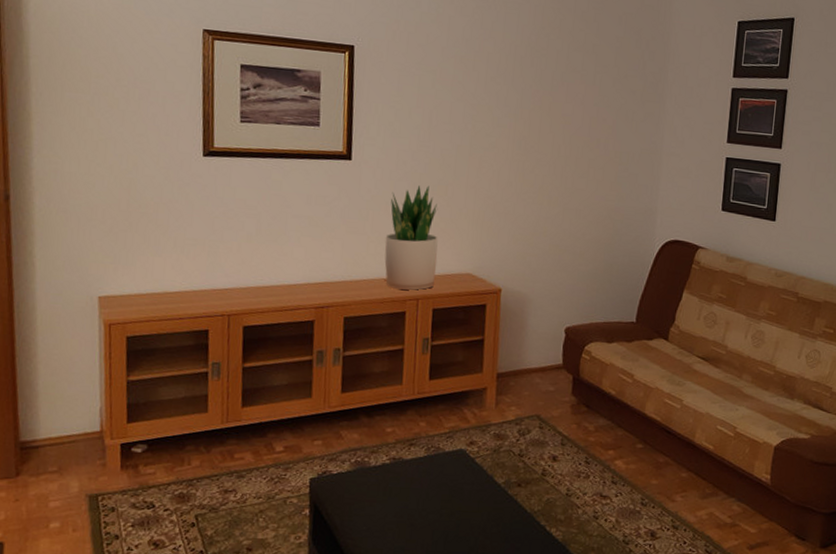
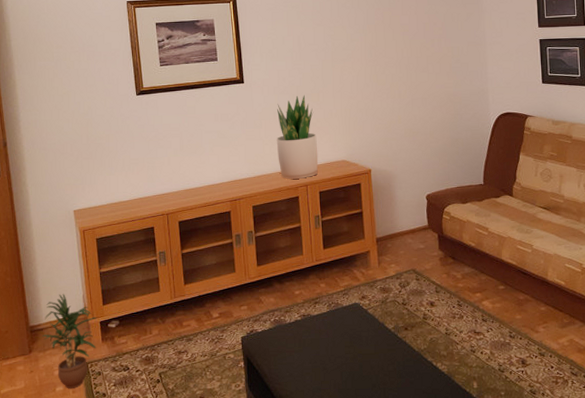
potted plant: none [36,403,120,526] -> present [42,294,99,388]

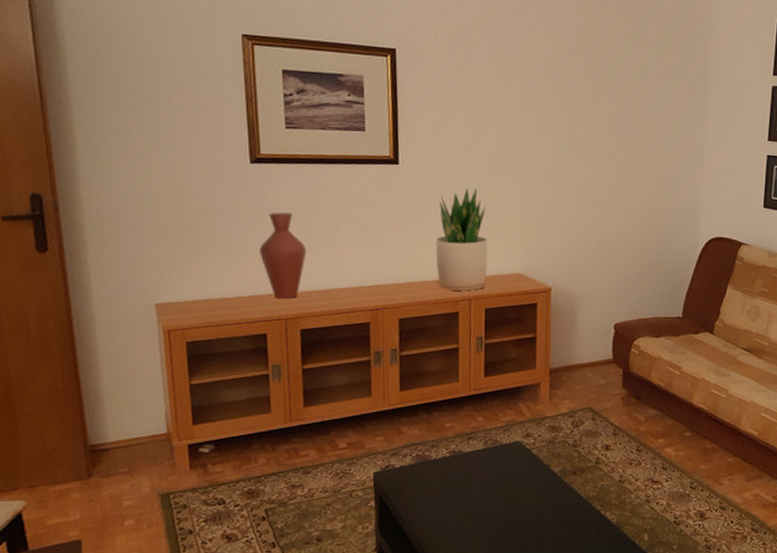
potted plant: present [42,294,99,388] -> none [106,408,186,522]
vase: none [146,130,180,198] -> present [260,212,307,299]

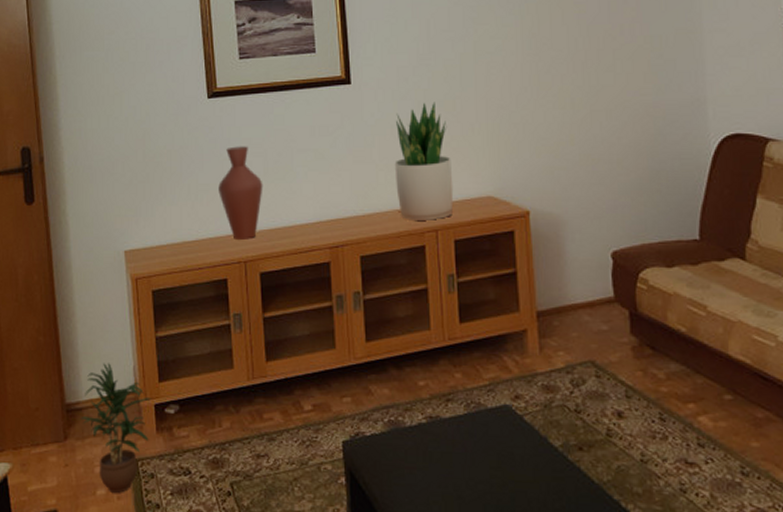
potted plant: none [106,408,186,522] -> present [81,363,153,493]

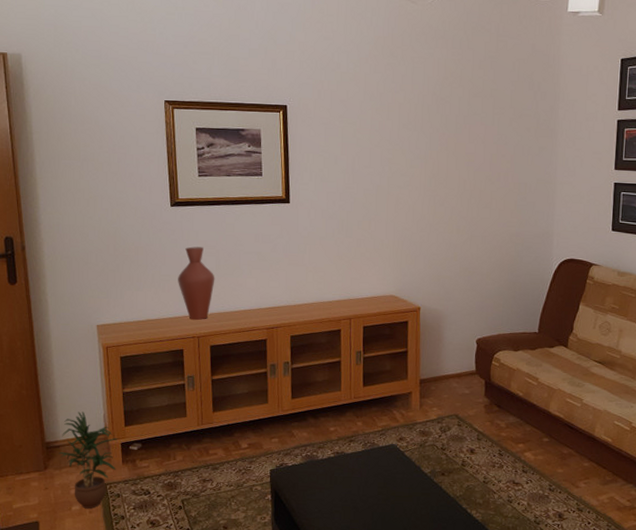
planter: present [394,102,454,222] -> none [321,221,365,312]

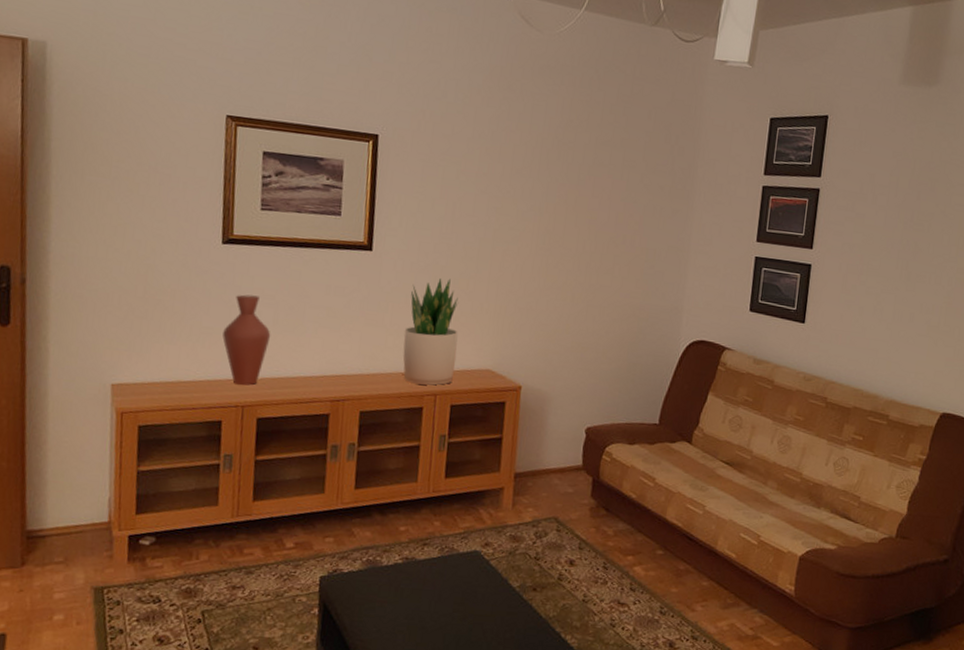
potted plant: present [58,411,120,508] -> none [43,492,128,619]
planter: none [321,221,365,312] -> present [403,278,459,386]

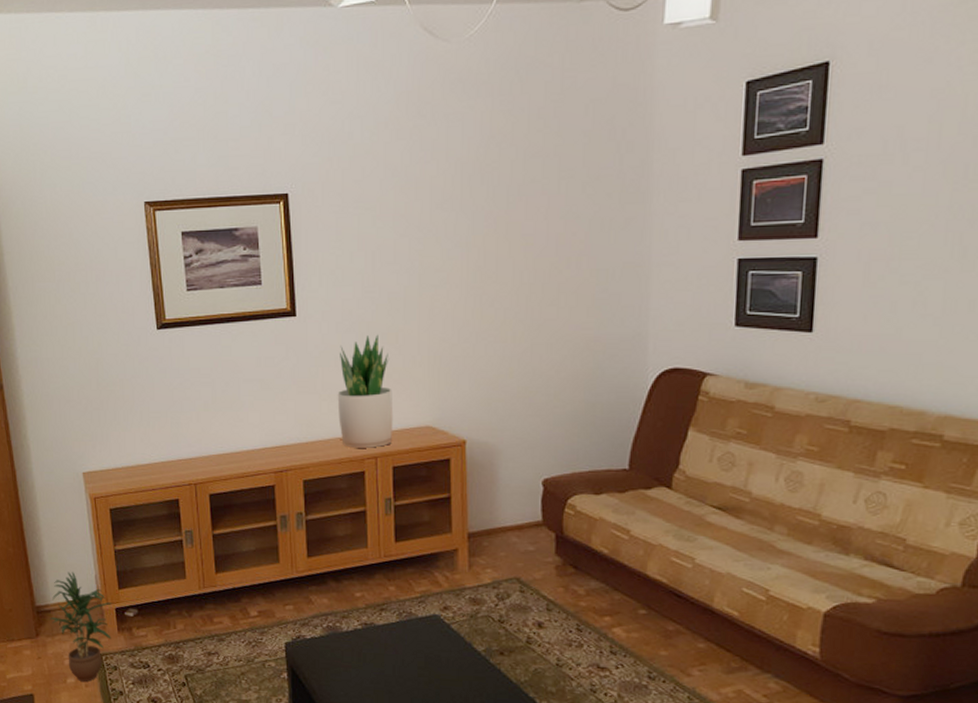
potted plant: none [43,492,128,619] -> present [50,572,114,682]
vase: present [222,294,271,386] -> none [169,376,212,464]

